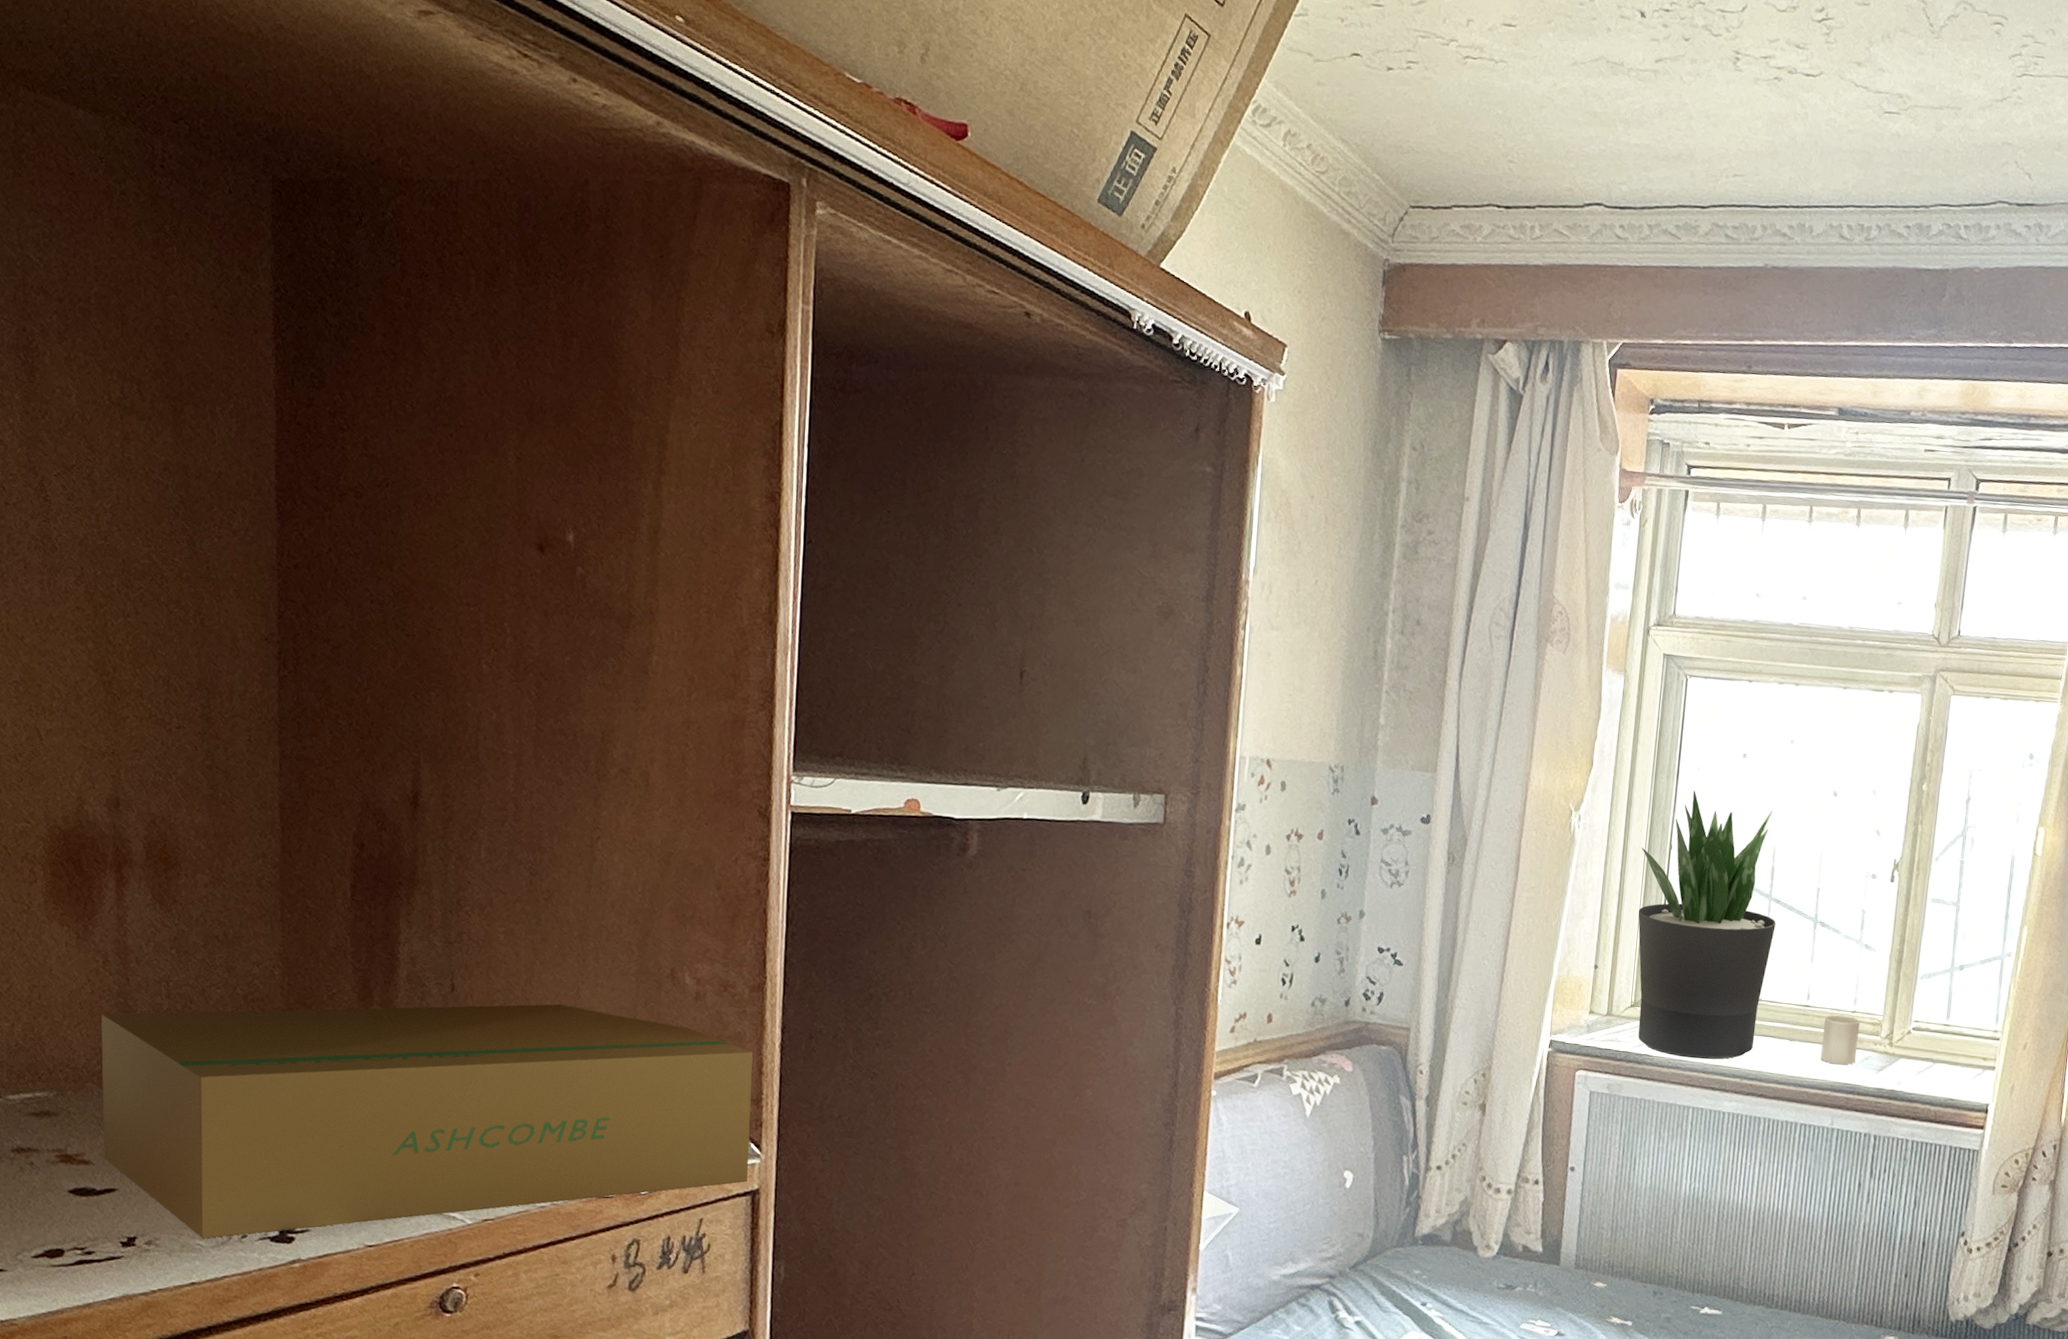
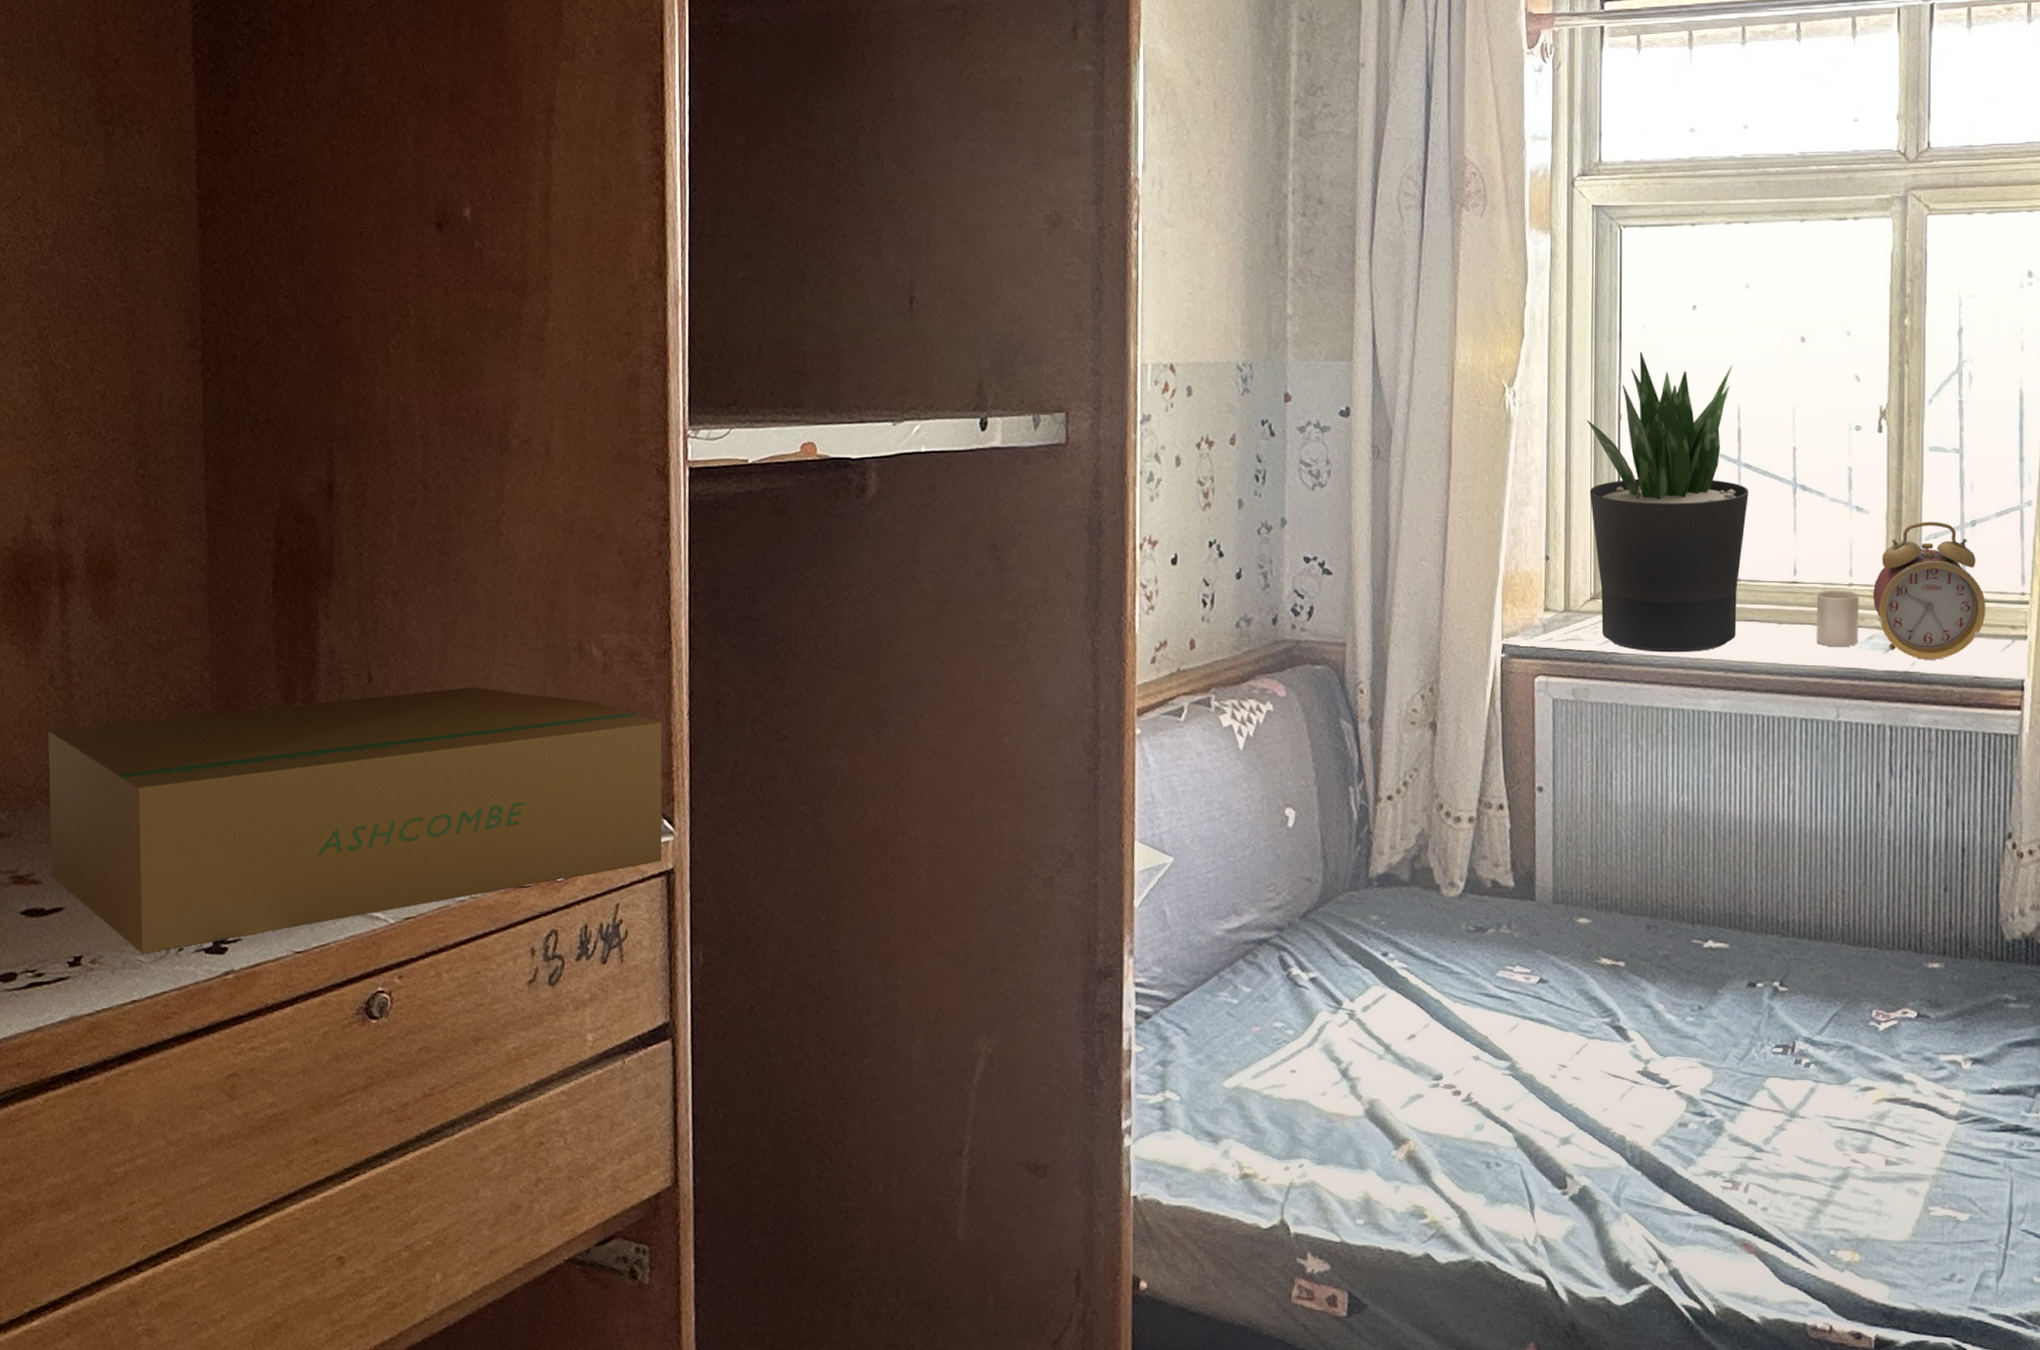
alarm clock: none [1871,962,1965,1082] -> present [1872,521,1986,660]

